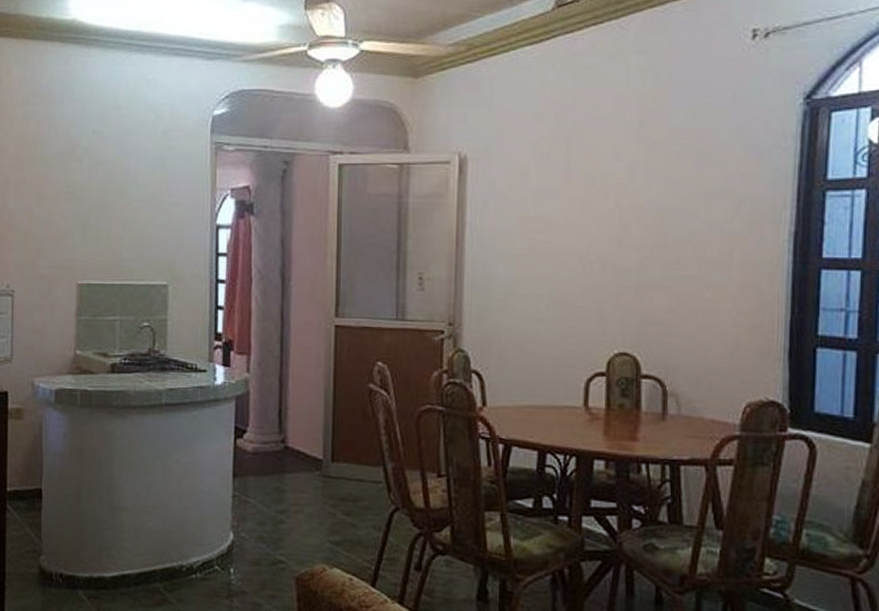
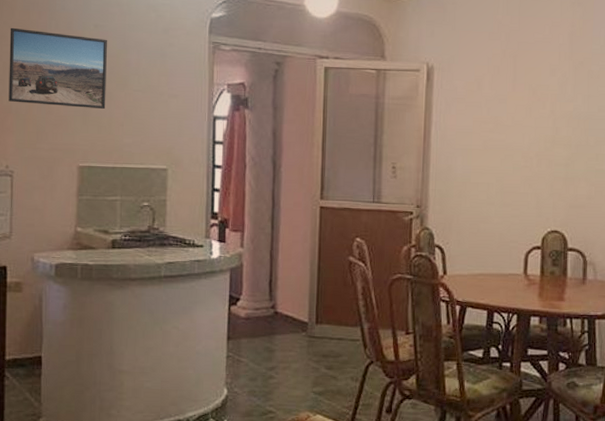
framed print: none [9,139,107,221] -> present [8,27,108,109]

